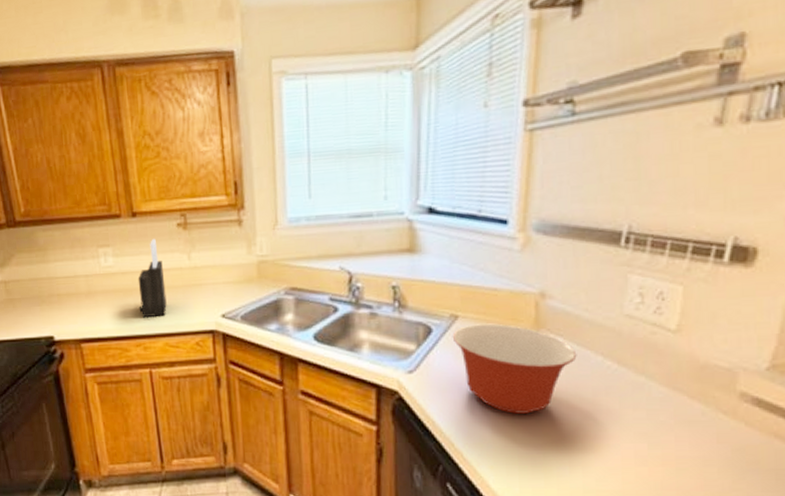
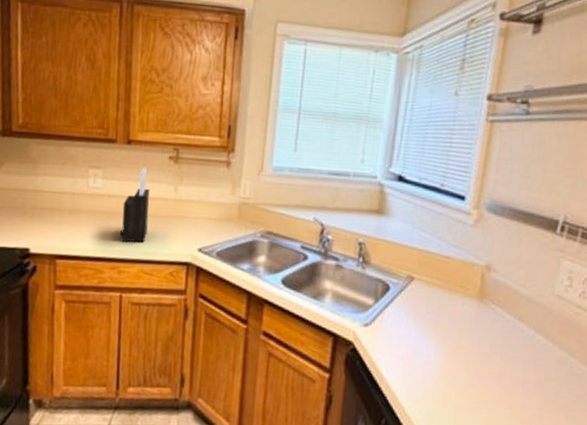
mixing bowl: present [452,323,577,414] -> none [407,287,513,377]

